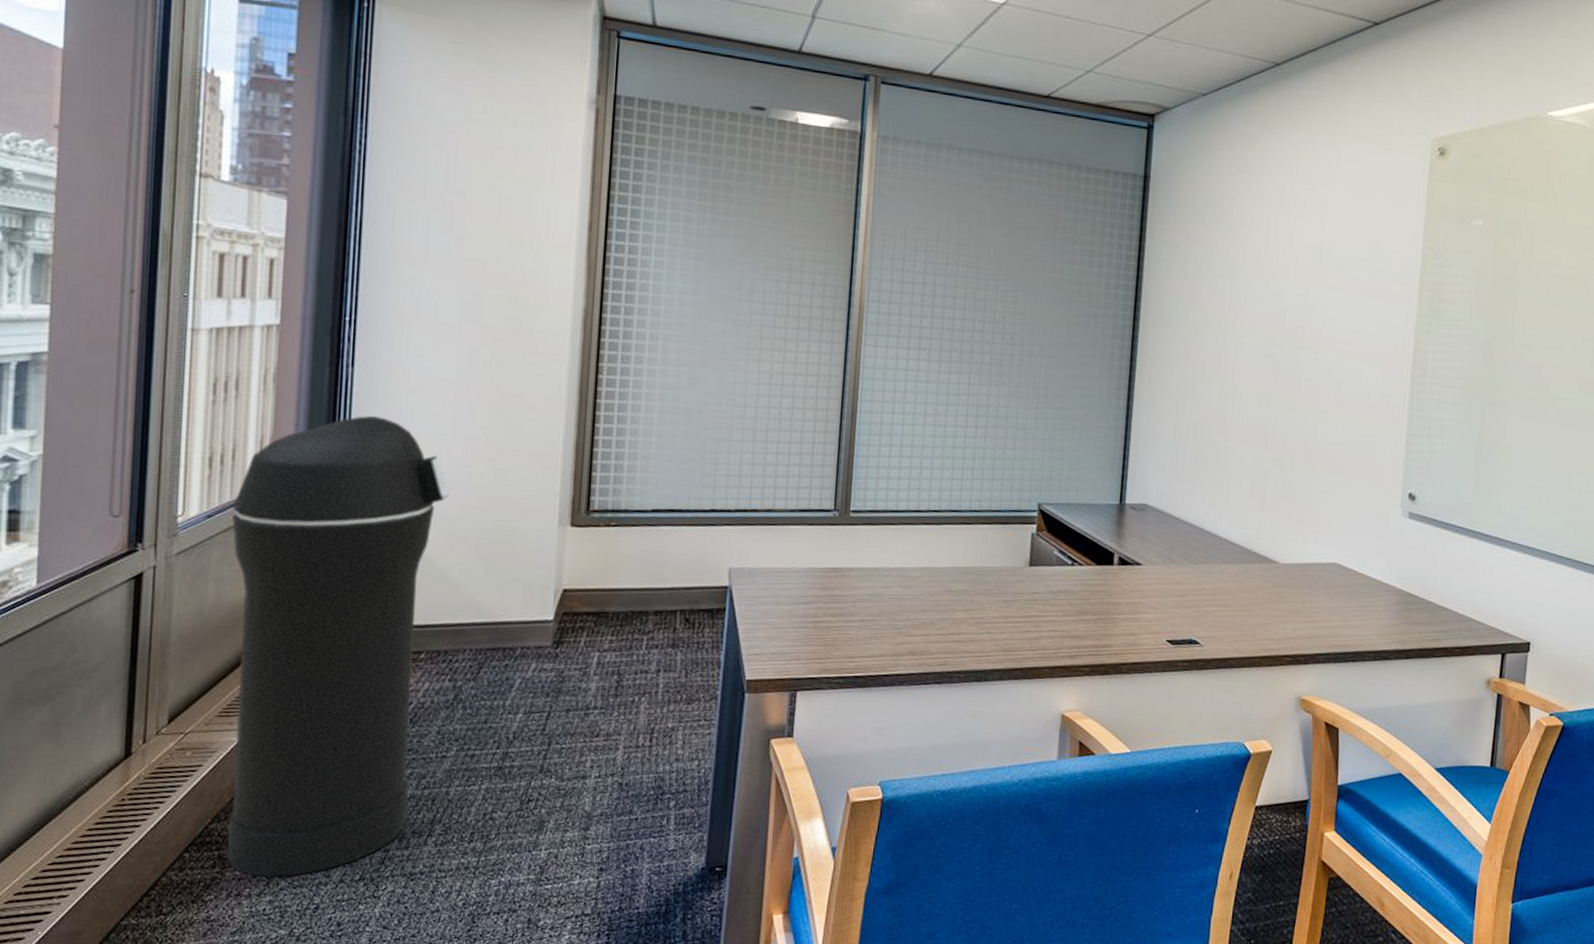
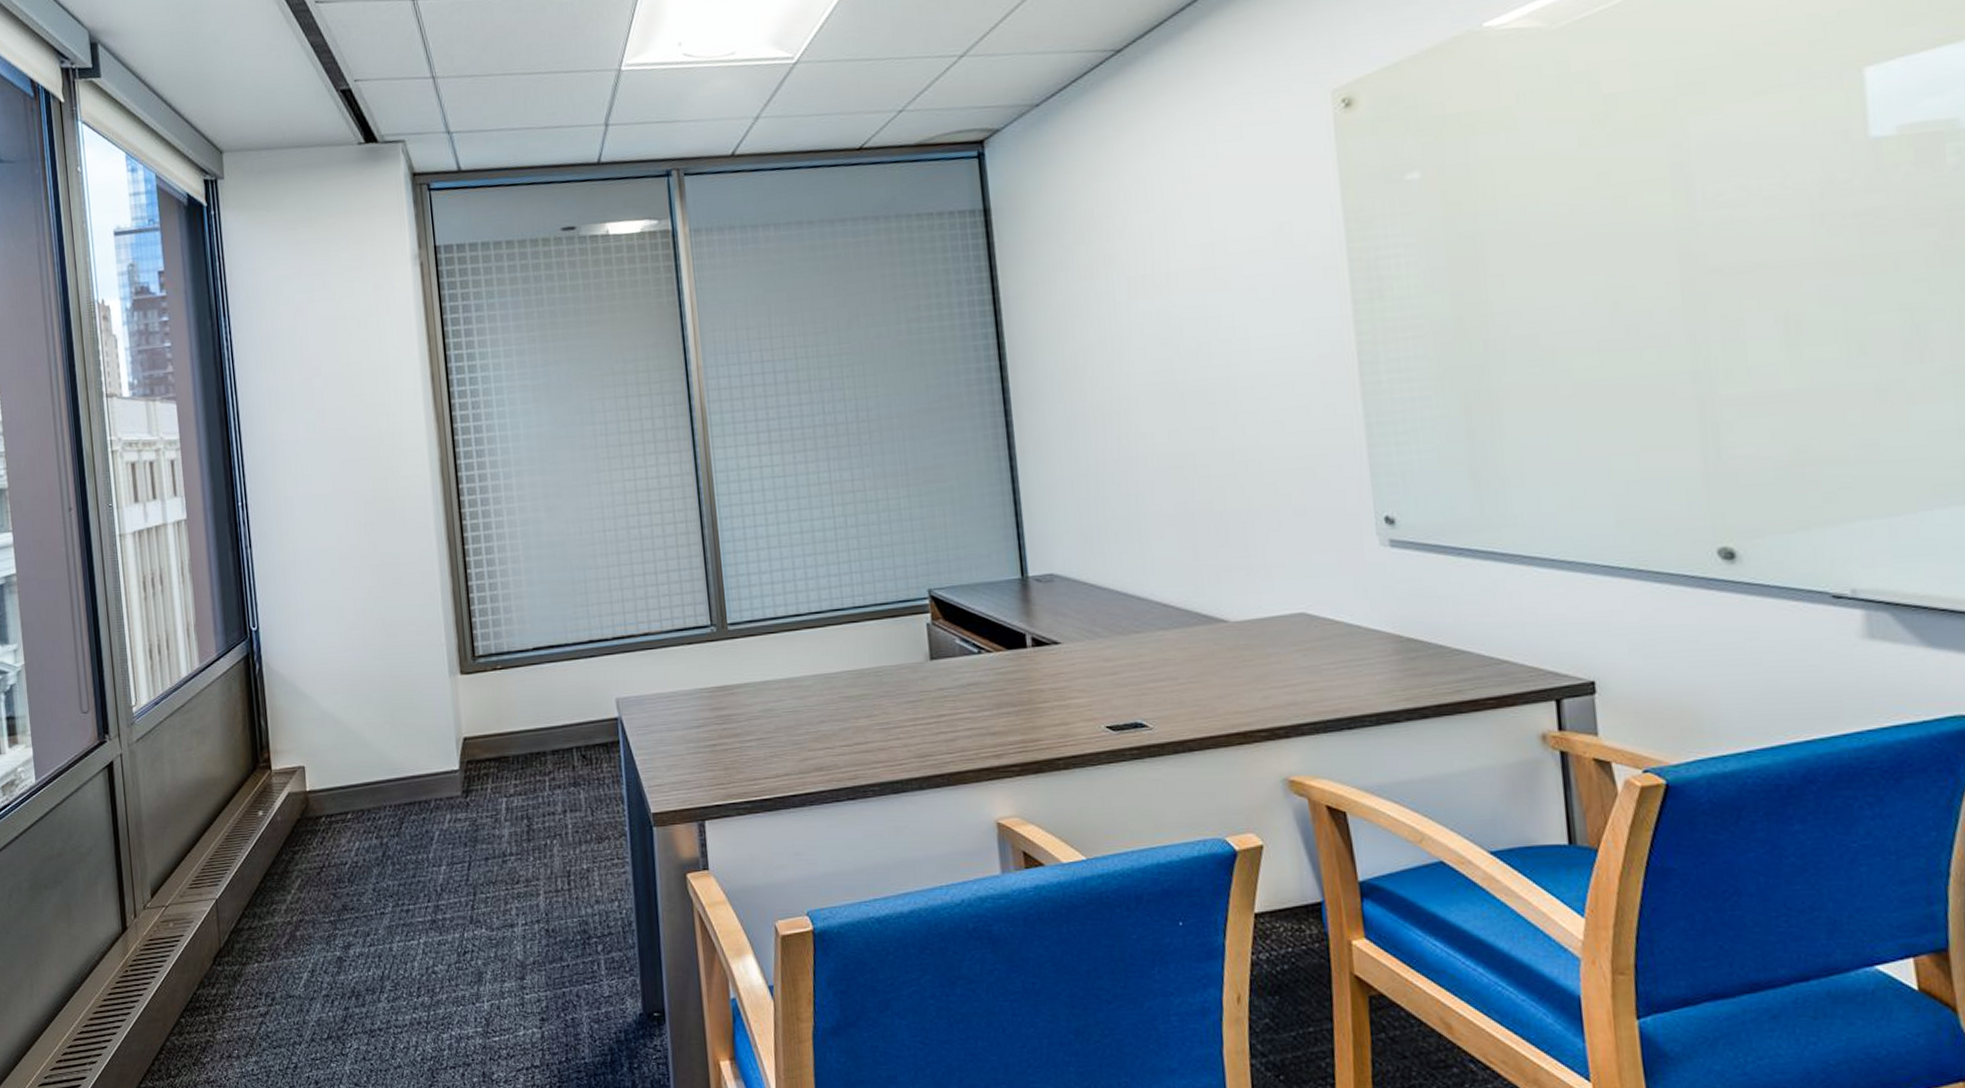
trash can: present [227,415,450,878] -> none [173,591,360,1039]

